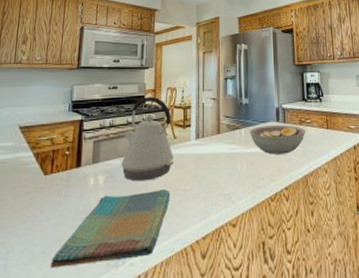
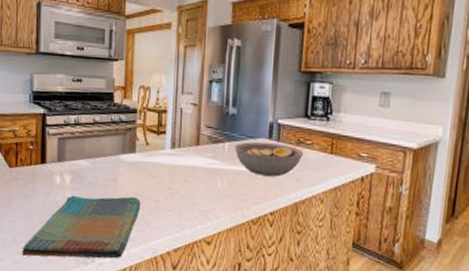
kettle: present [121,96,175,182] -> none [88,94,146,187]

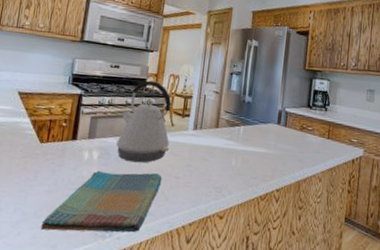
kettle: none [88,94,146,187] -> present [116,80,172,163]
bowl: present [234,142,304,177] -> none [248,126,306,158]

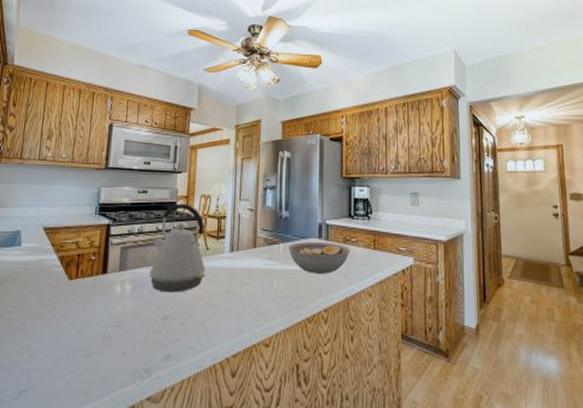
dish towel: present [41,170,162,233] -> none [74,303,201,375]
bowl: none [248,126,306,158] -> present [288,242,351,274]

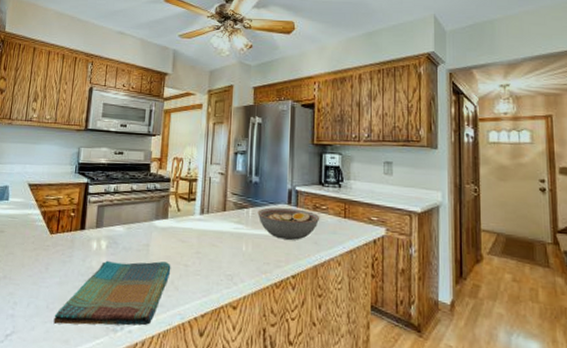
dish towel: none [74,303,201,375] -> present [53,260,171,326]
kettle: present [149,203,206,293] -> none [124,165,177,251]

